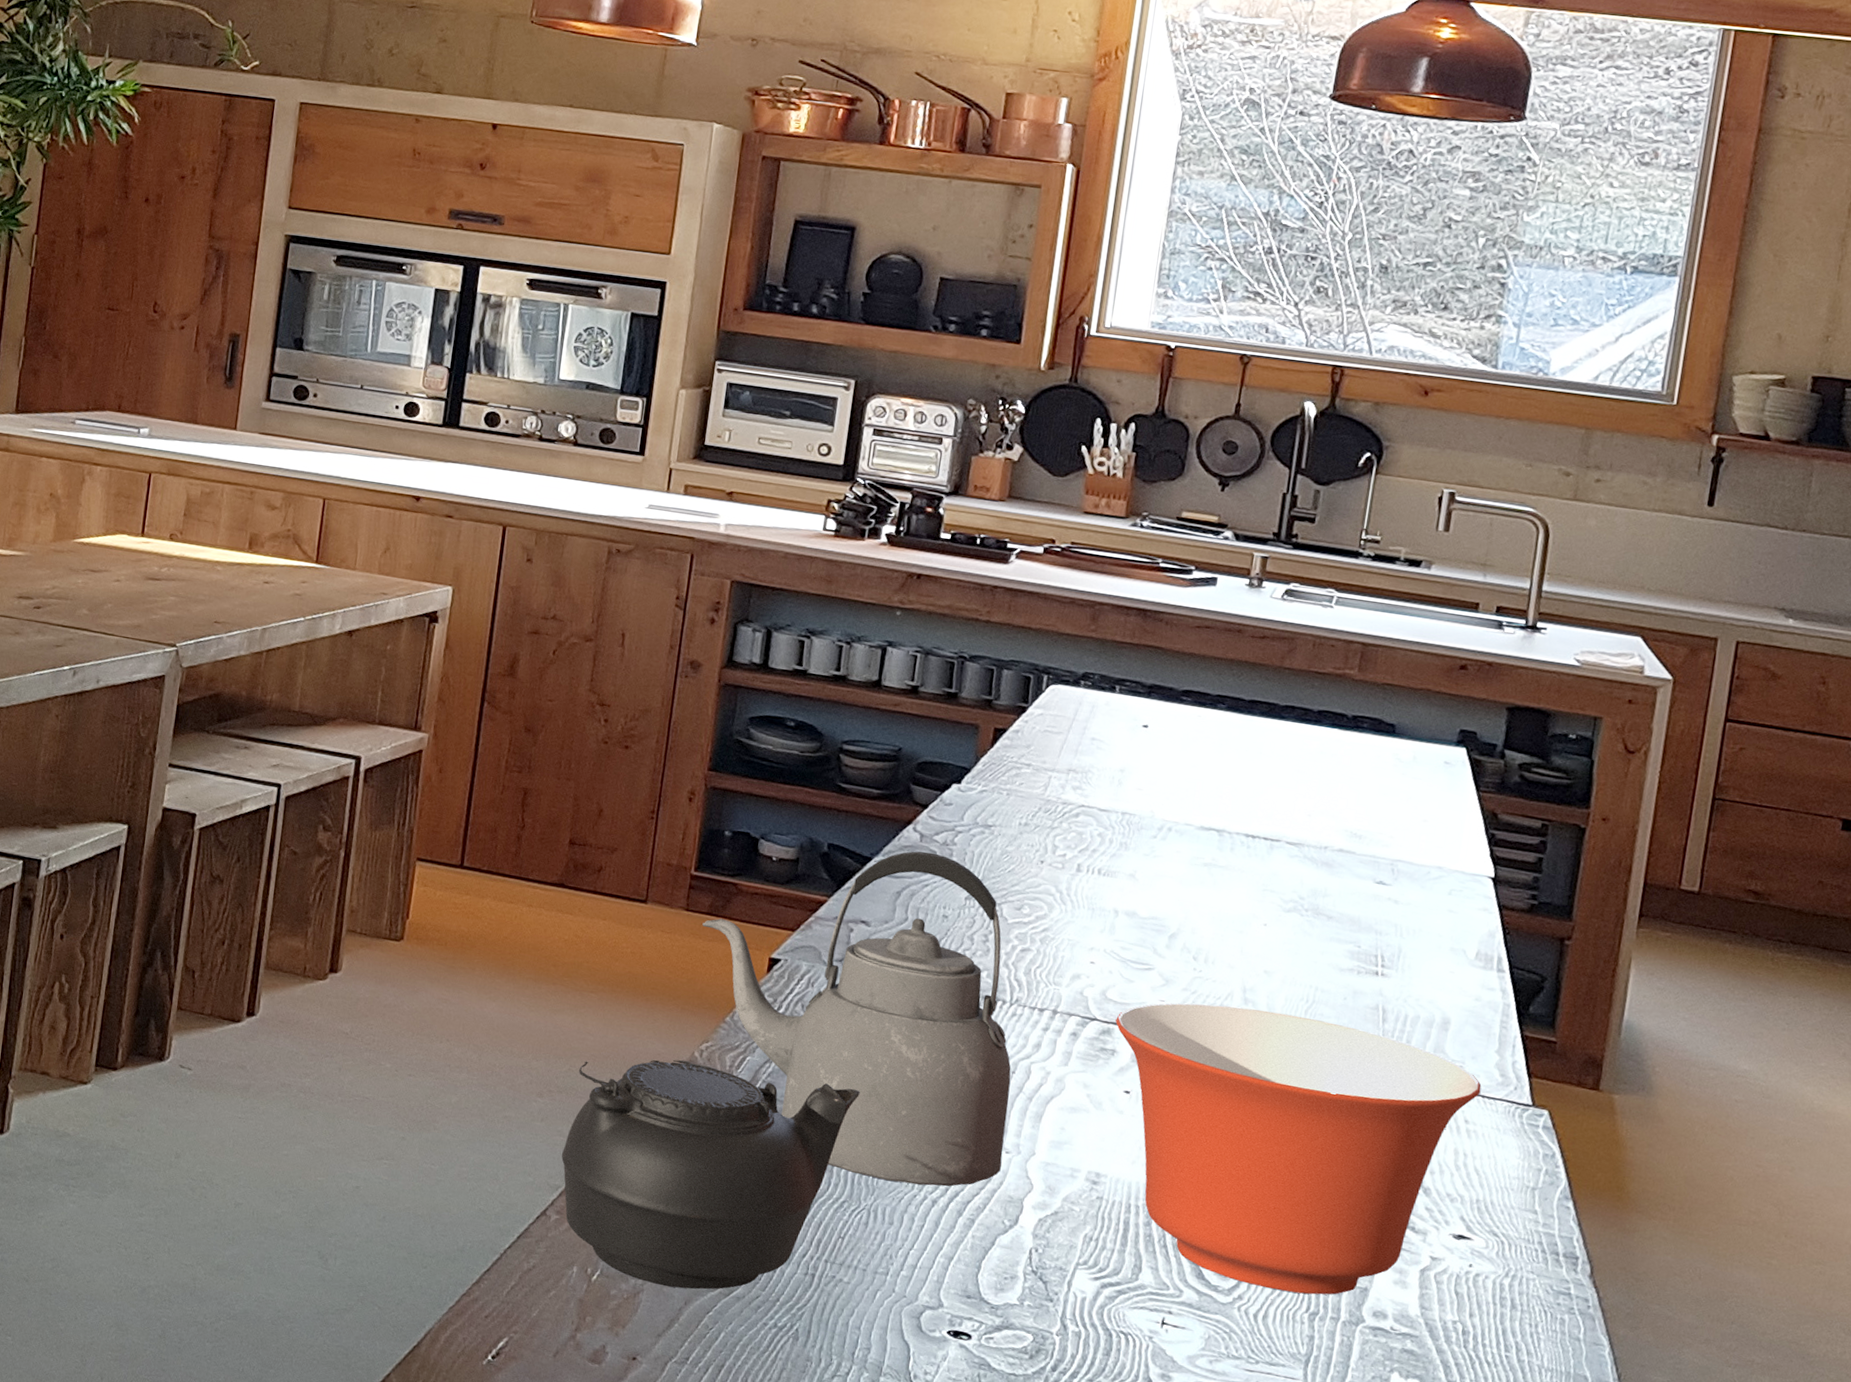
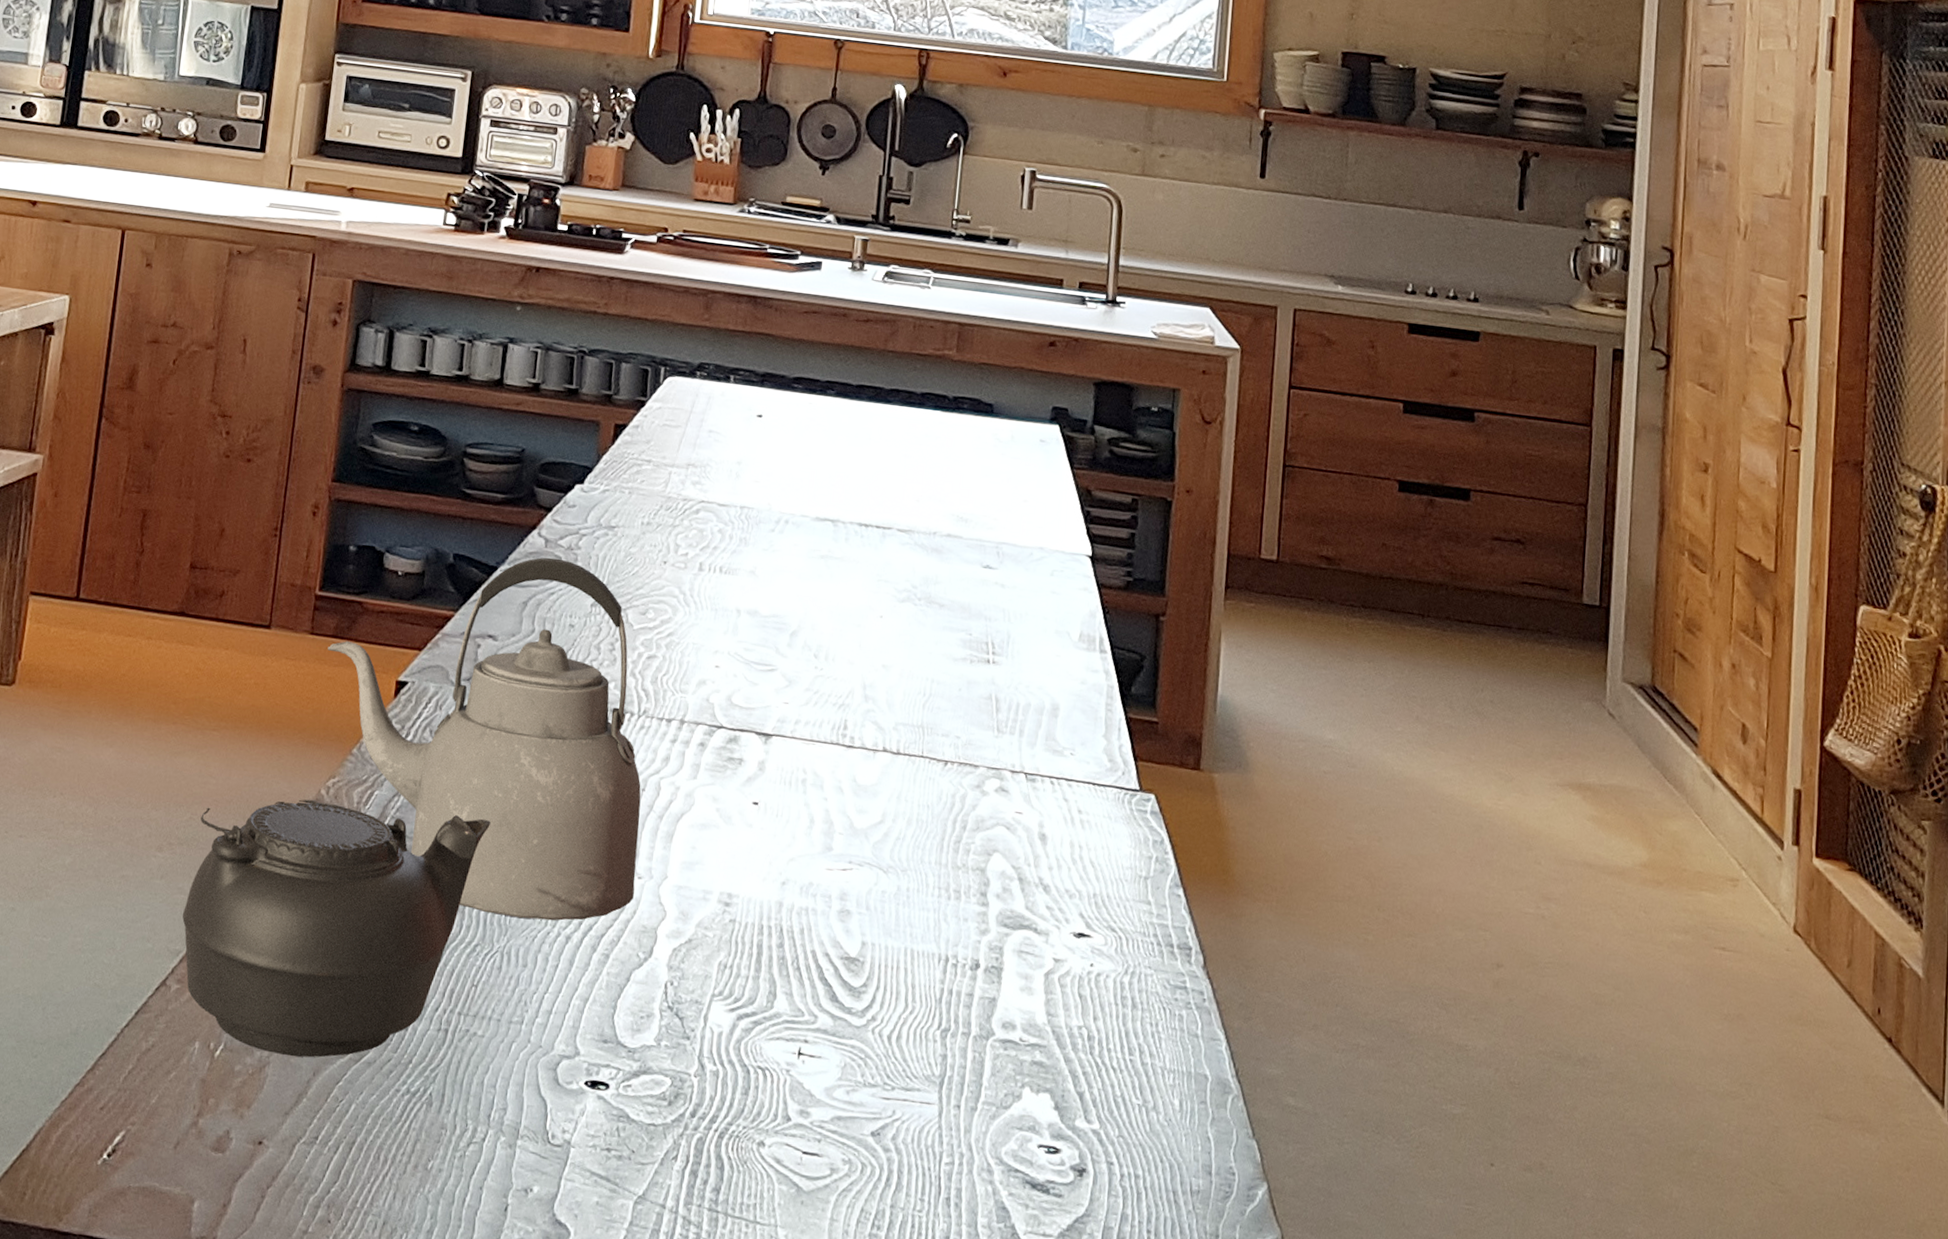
mixing bowl: present [1115,1002,1482,1295] -> none [742,703,1092,1010]

